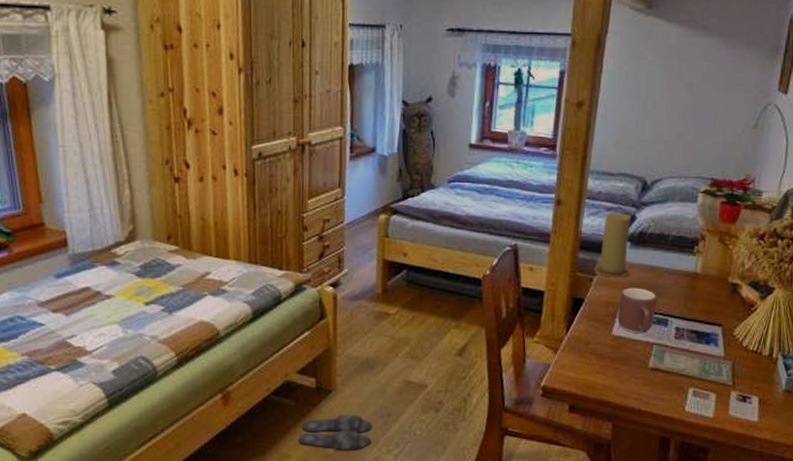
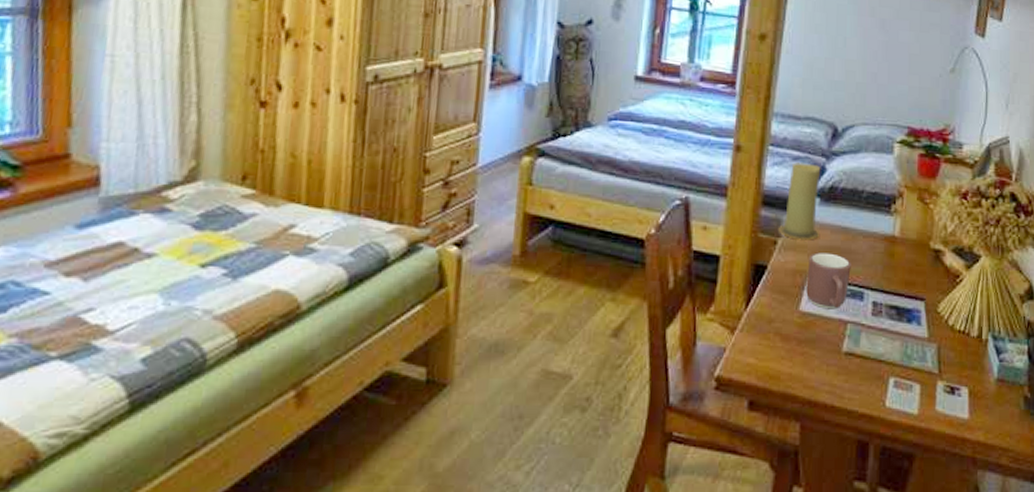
slippers: present [299,414,372,450] -> none [397,416,498,467]

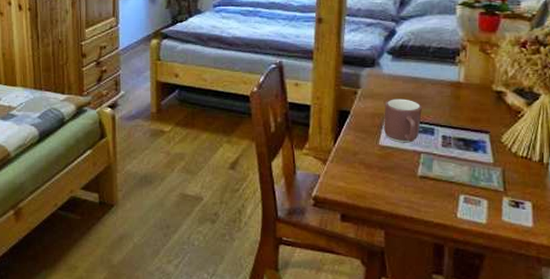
candle: present [777,162,821,242] -> none [357,28,393,91]

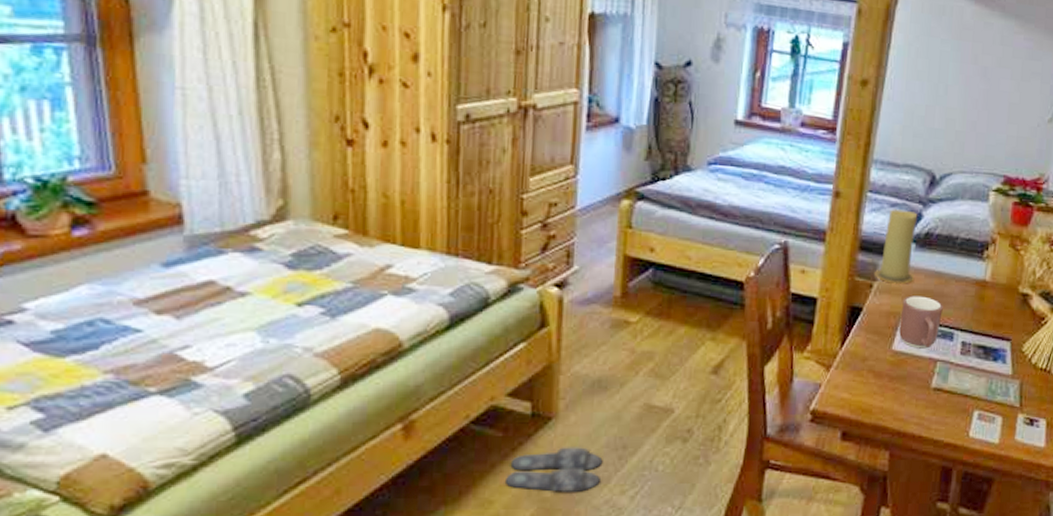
slippers: none [85,227,153,261] -> present [506,447,603,492]
candle: none [357,28,393,91] -> present [874,209,918,285]

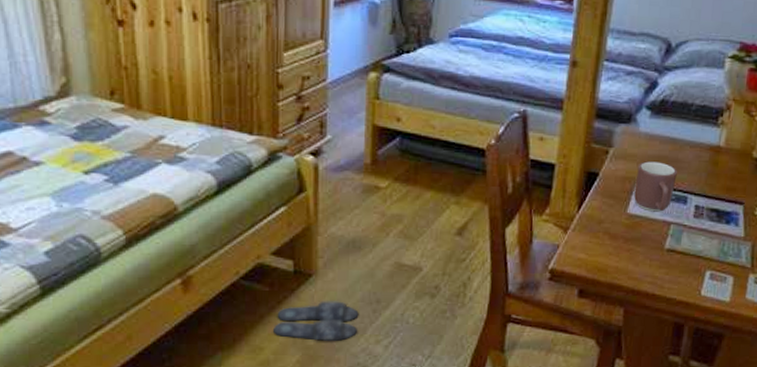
candle: present [874,209,918,285] -> none [610,77,654,151]

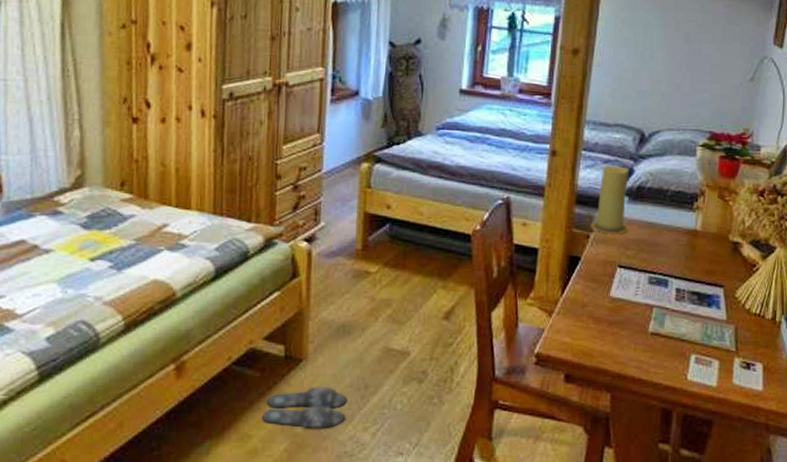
candle: none [610,77,654,151] -> present [590,165,629,236]
mug: present [634,161,677,212] -> none [616,245,657,295]

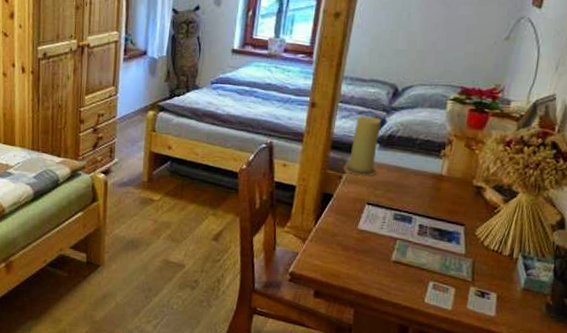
slippers: present [262,386,347,428] -> none [70,286,135,319]

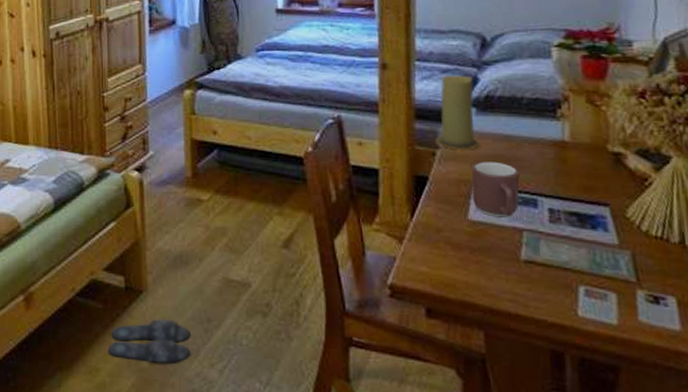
slippers: none [70,286,135,319] -> present [108,319,191,364]
mug: none [364,186,403,229] -> present [471,161,520,218]

